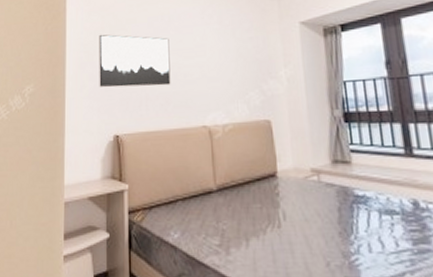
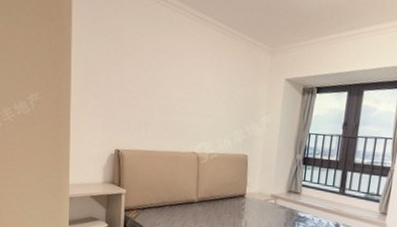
wall art: present [99,34,171,88] -> none [103,56,171,115]

